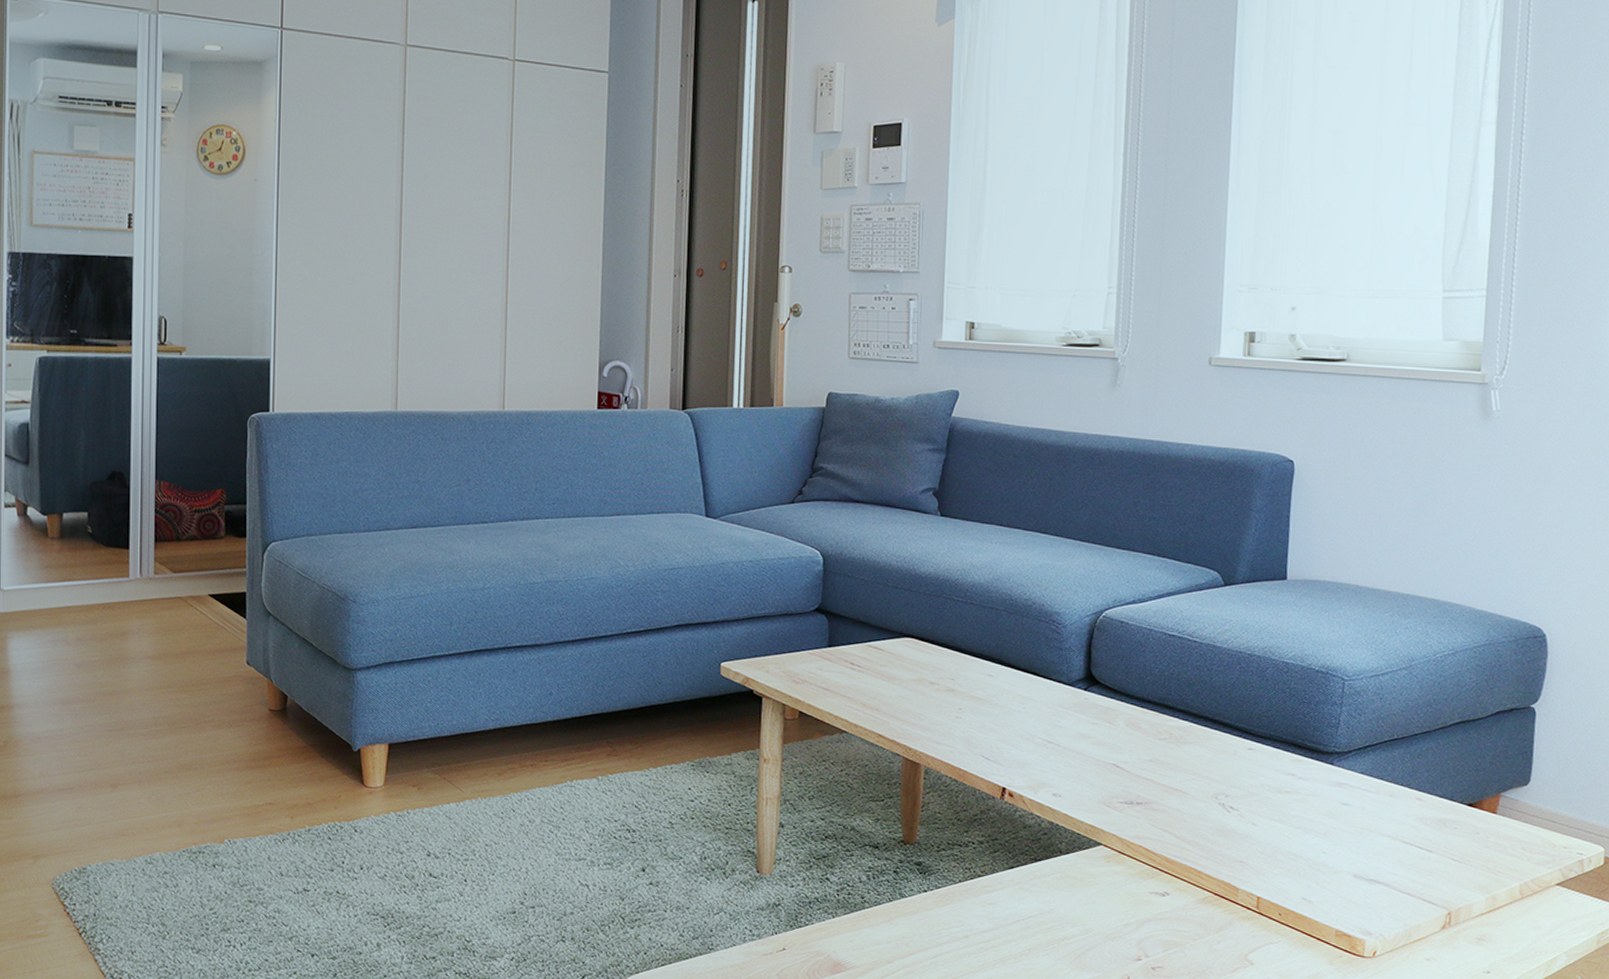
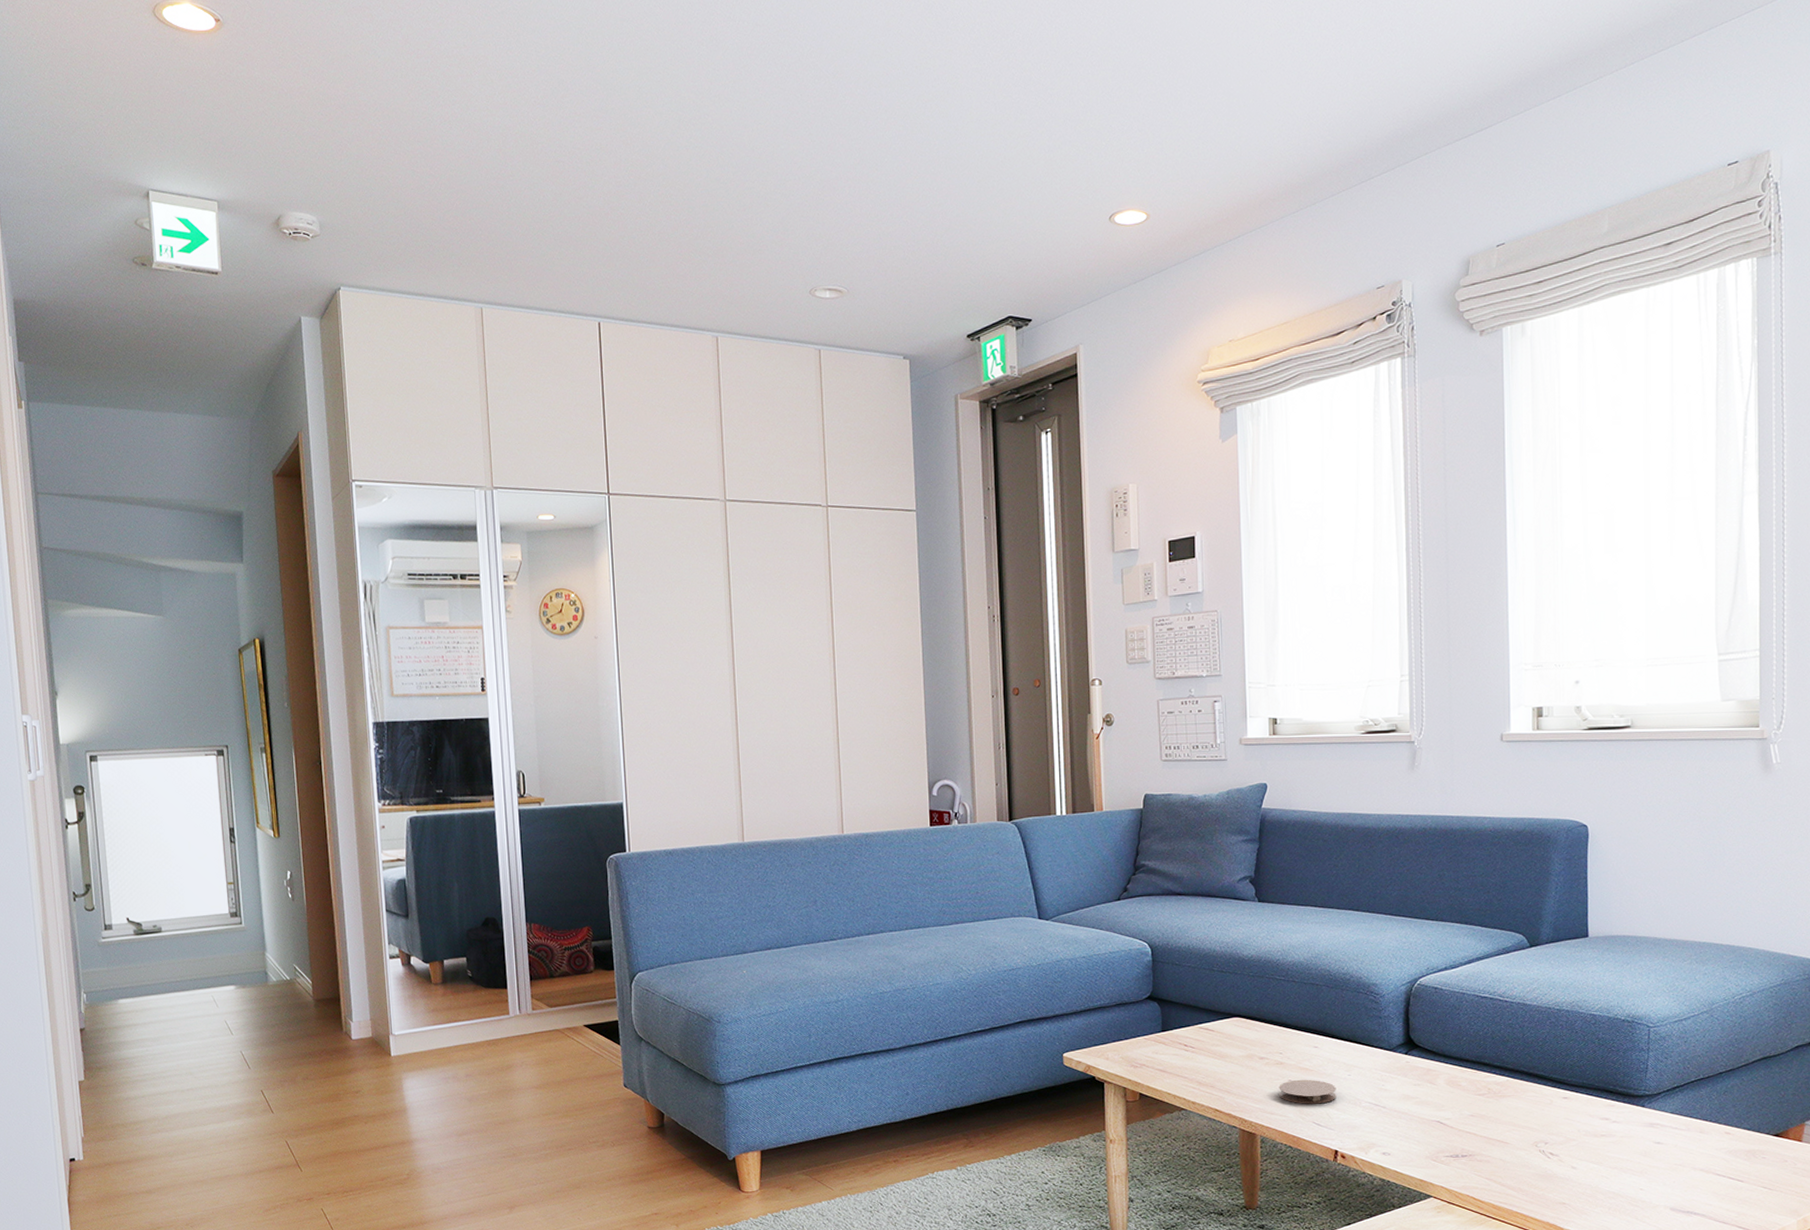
coaster: none [947,709,1009,737] -> present [1279,1079,1336,1104]

